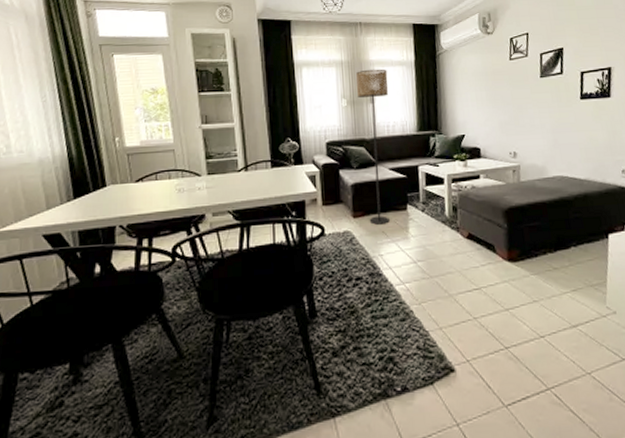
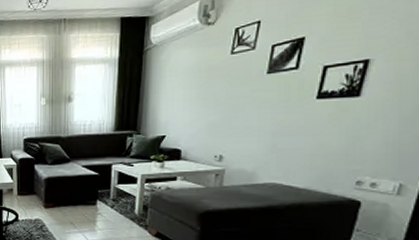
floor lamp: present [356,69,390,225] -> none [57,67,89,216]

